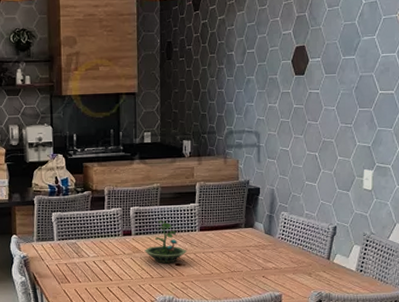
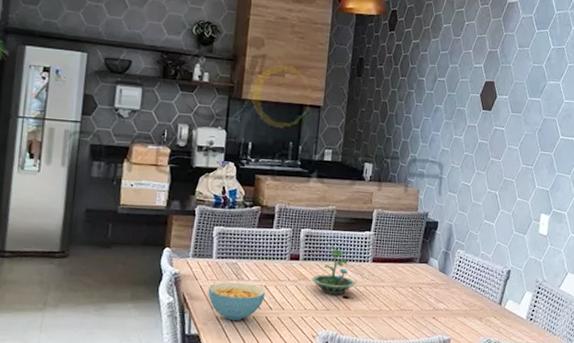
cereal bowl: none [53,259,105,292] -> present [208,282,266,320]

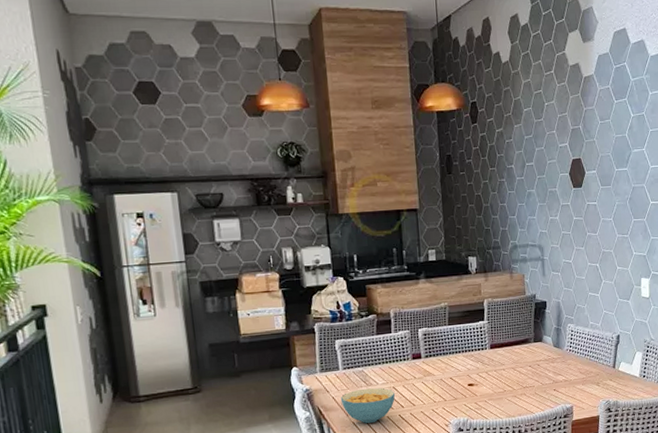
terrarium: present [311,246,357,296] -> none [435,340,479,385]

